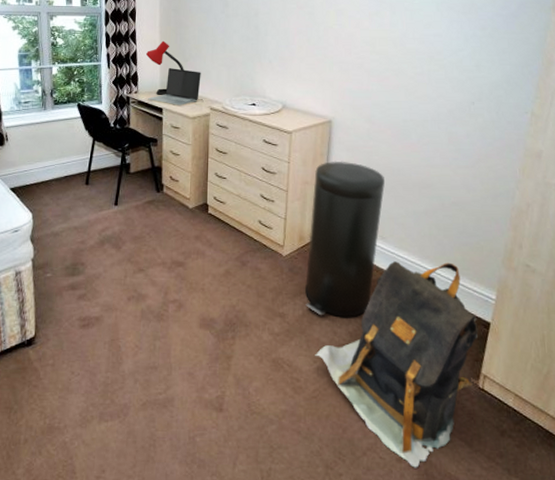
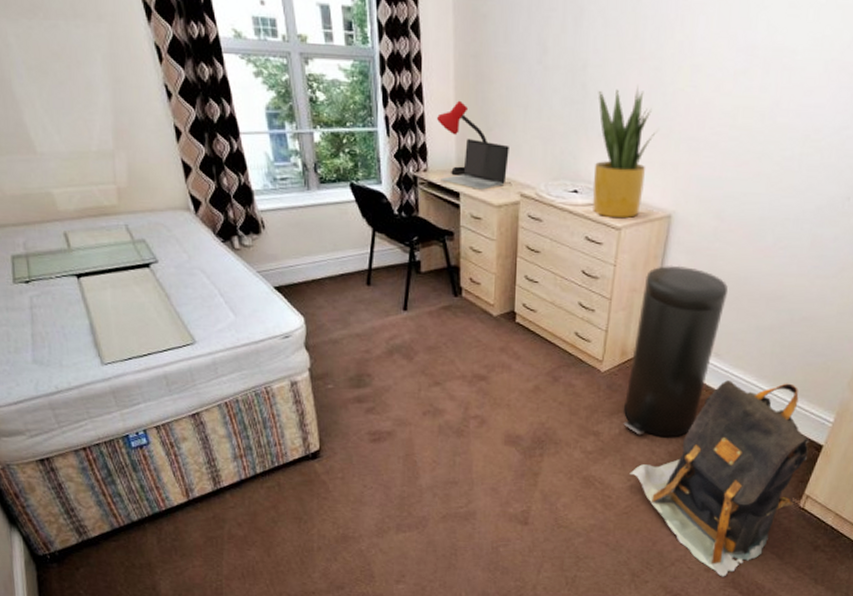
planter: none [267,26,315,125] -> present [592,85,658,219]

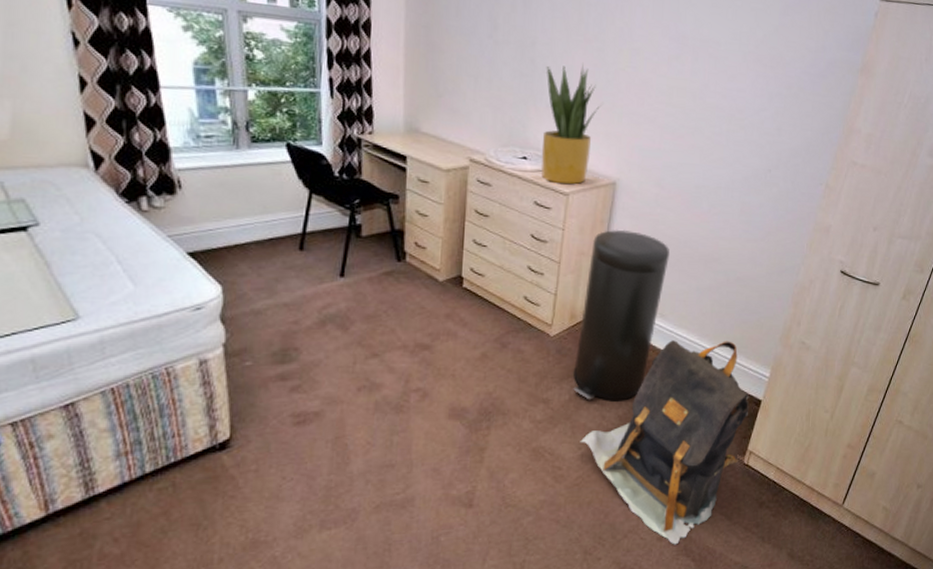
desk lamp: present [436,100,487,175] -> none [384,67,437,139]
laptop: present [441,139,509,191] -> none [387,104,459,155]

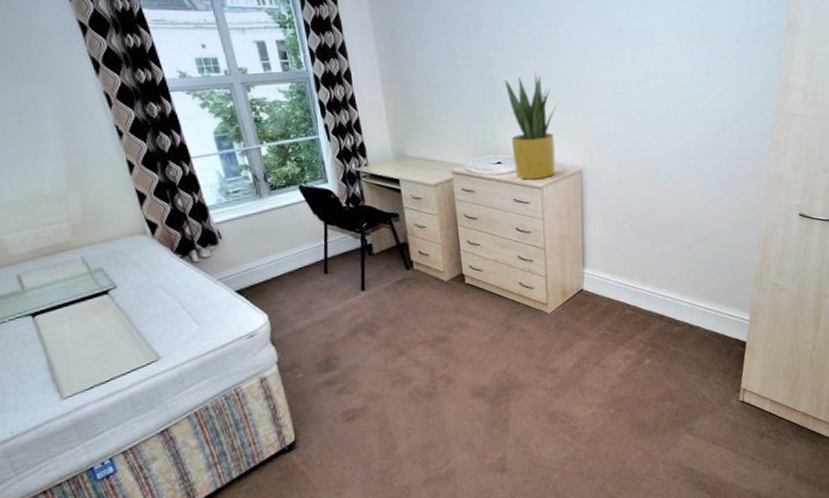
pedal bin: present [573,229,669,401] -> none [570,210,641,365]
backpack: present [580,340,750,545] -> none [589,293,736,482]

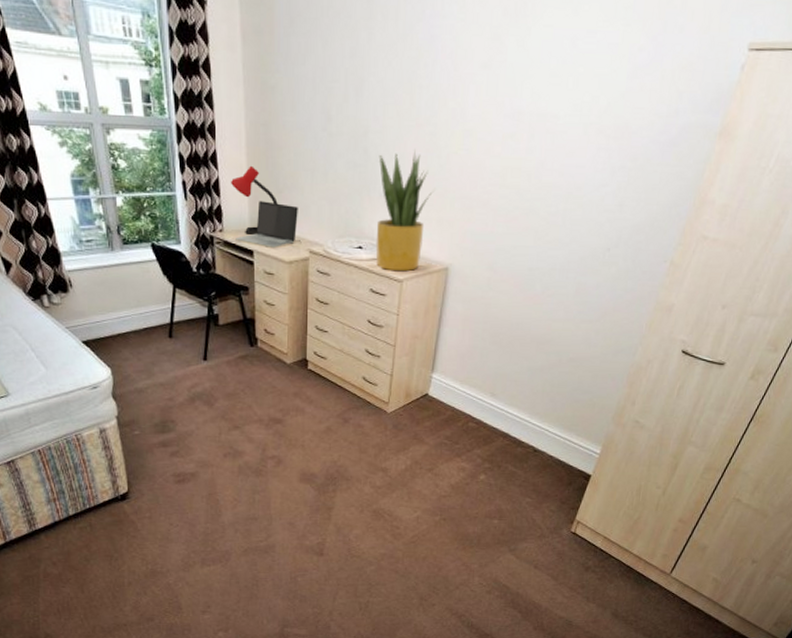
desk lamp: none [370,103,417,165] -> present [230,165,278,235]
laptop: none [381,133,439,175] -> present [235,201,298,249]

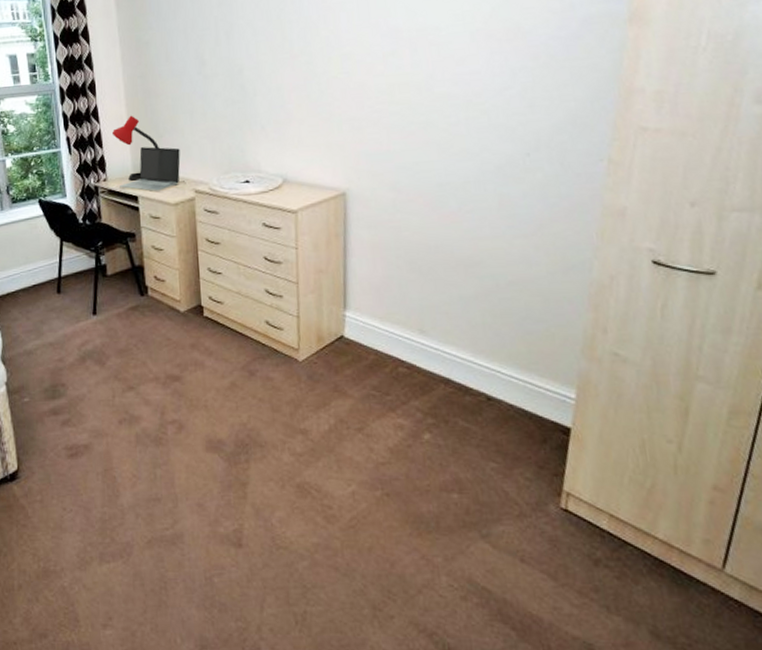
planter: present [375,149,434,272] -> none [256,79,319,203]

